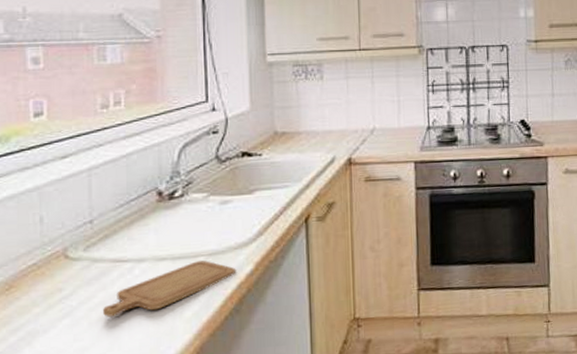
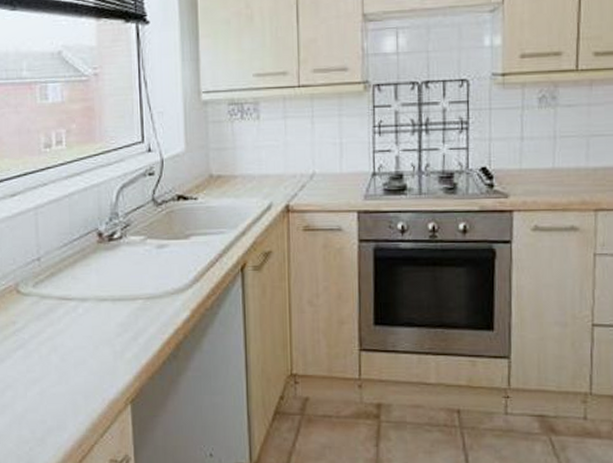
chopping board: present [103,260,236,318] -> none [52,304,173,353]

